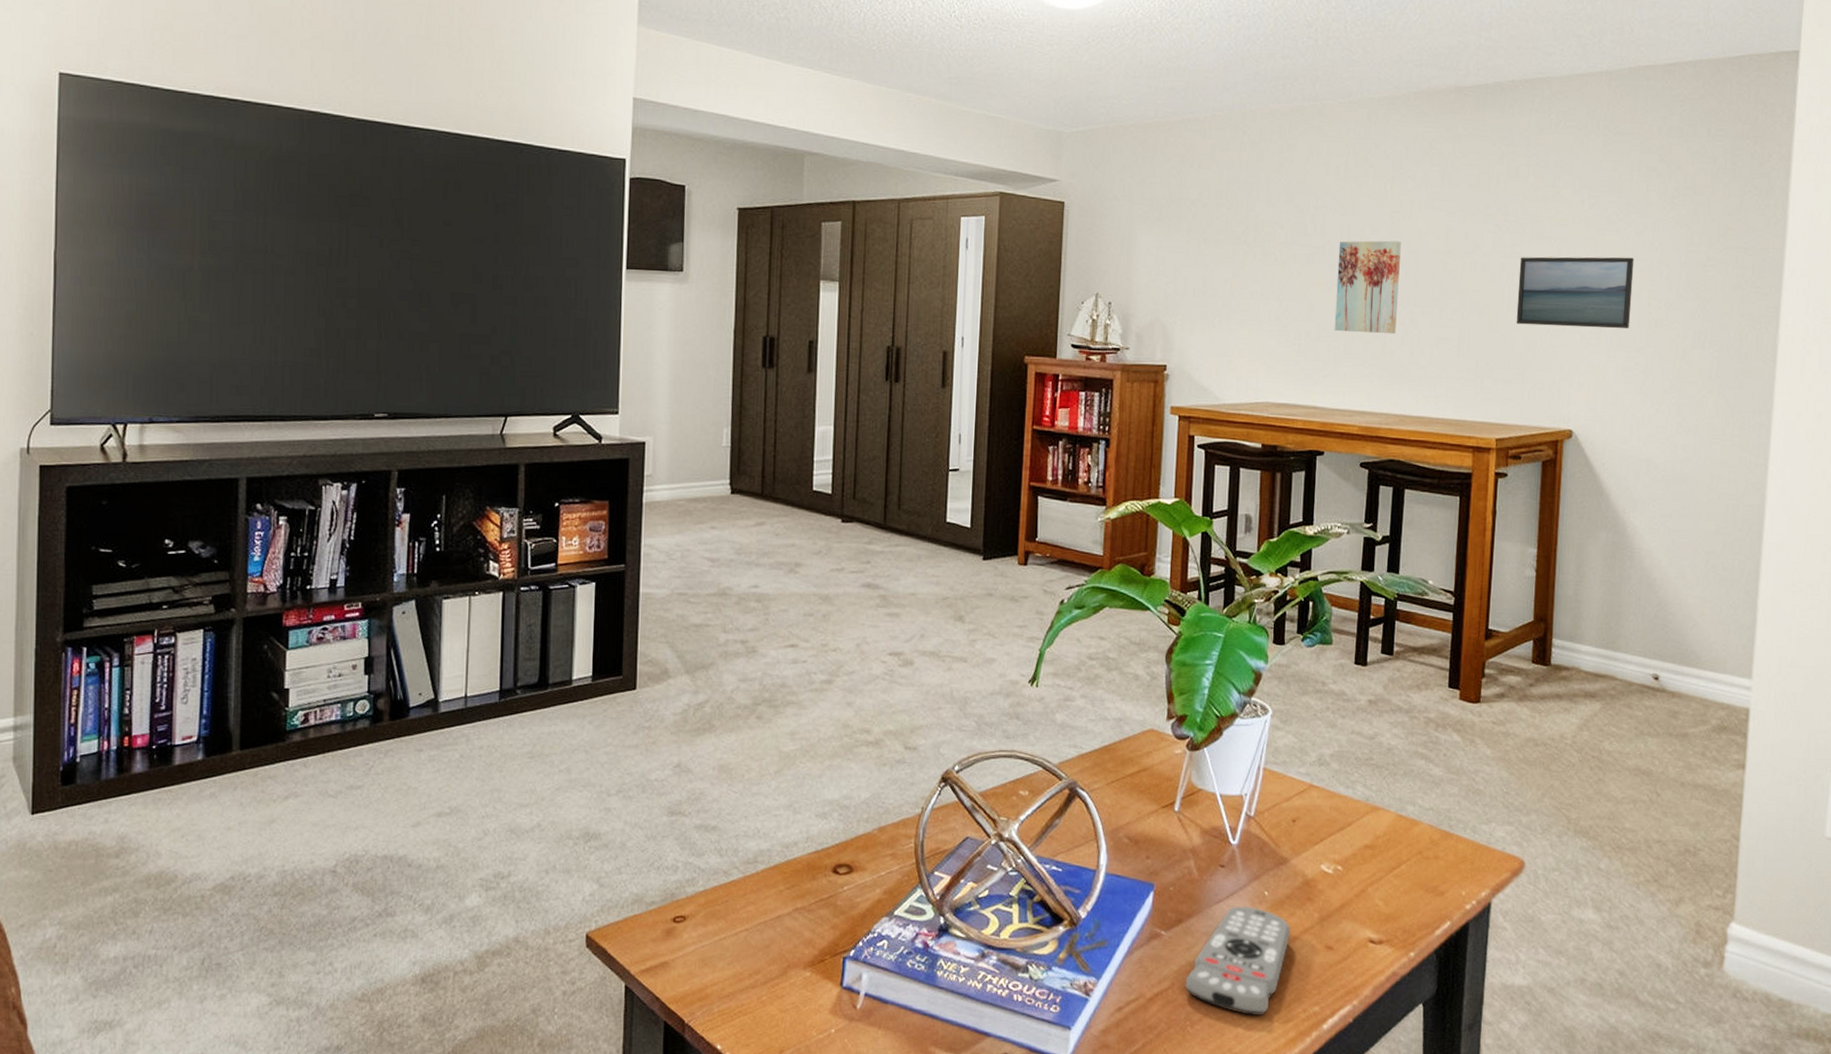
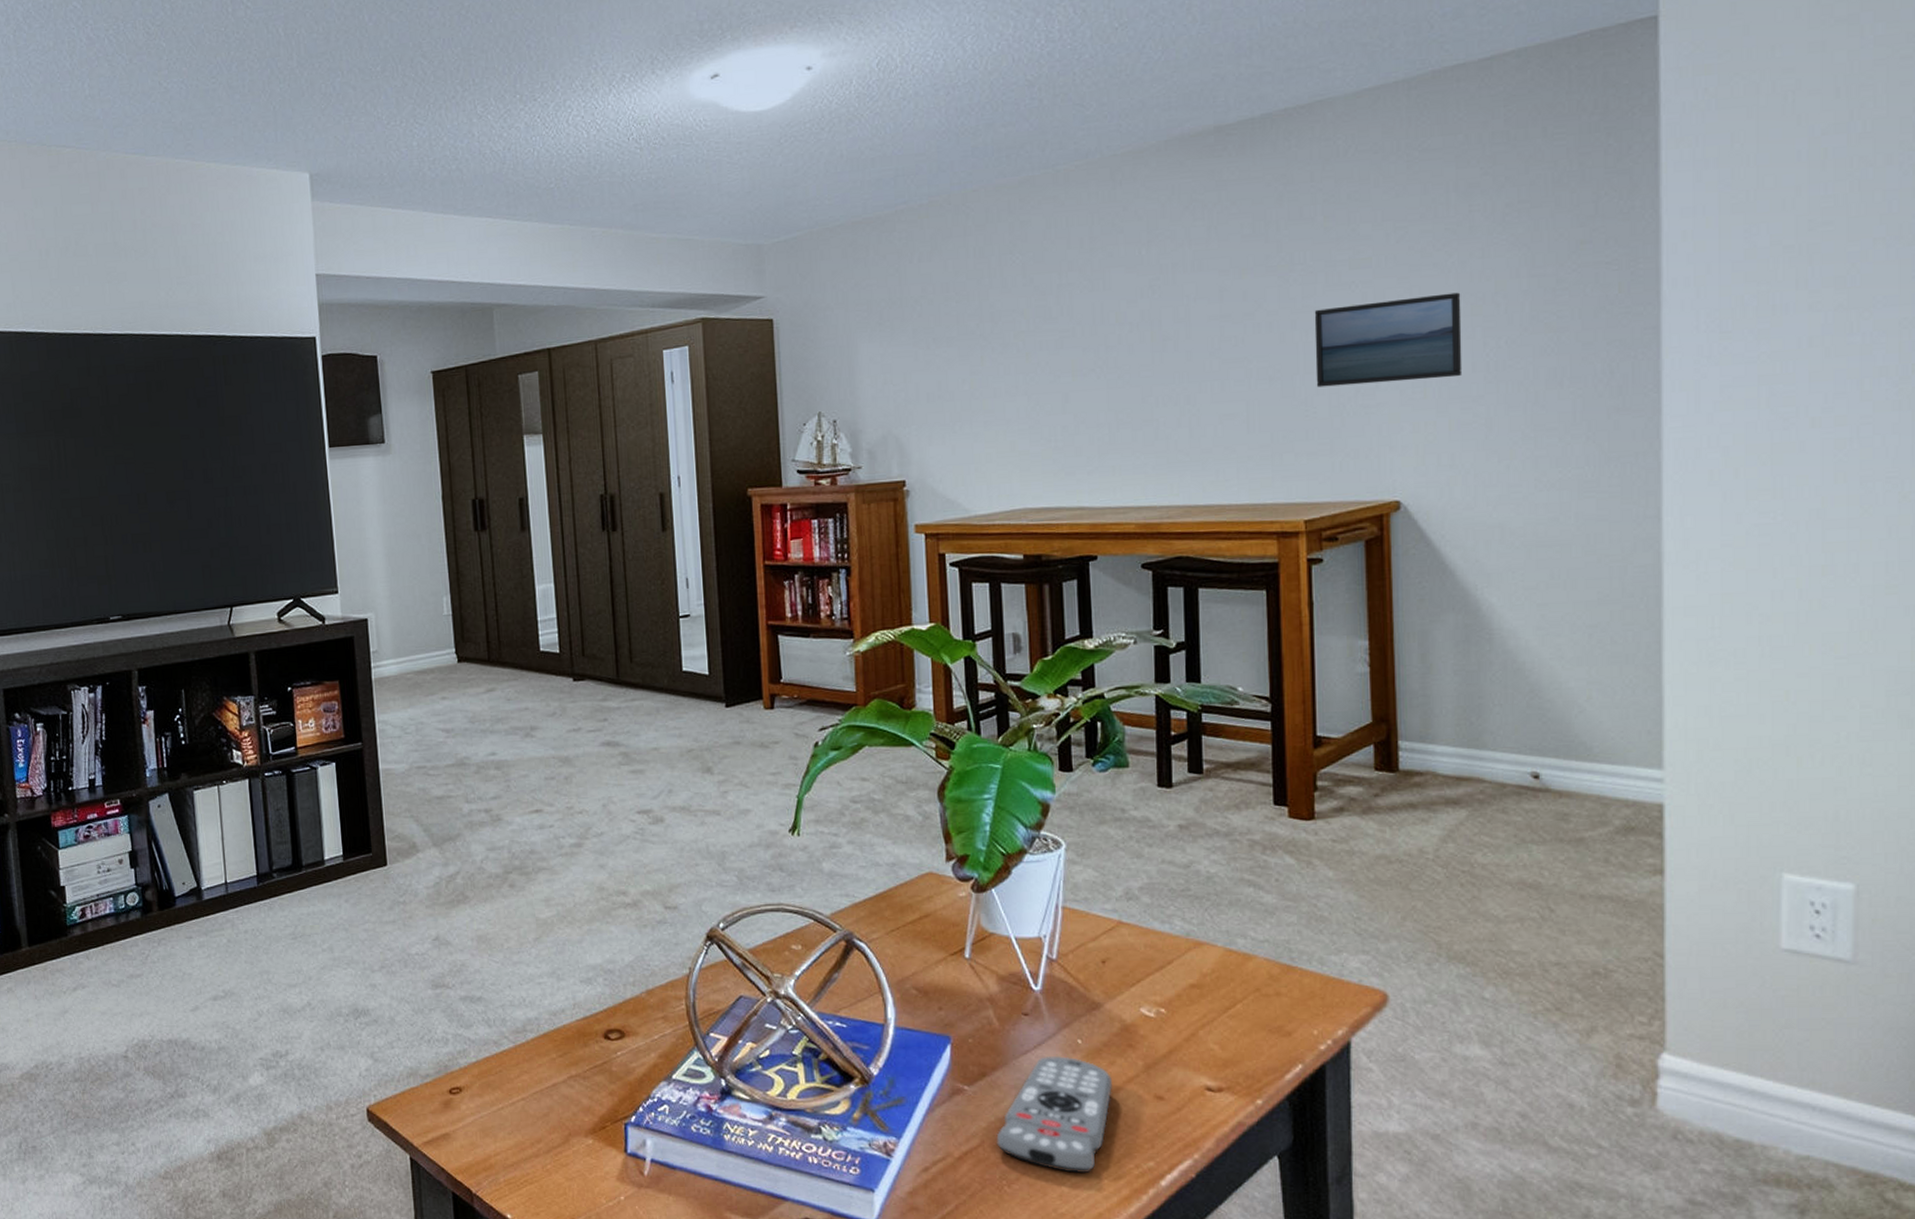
wall art: present [1334,240,1401,334] -> none [1091,311,1169,421]

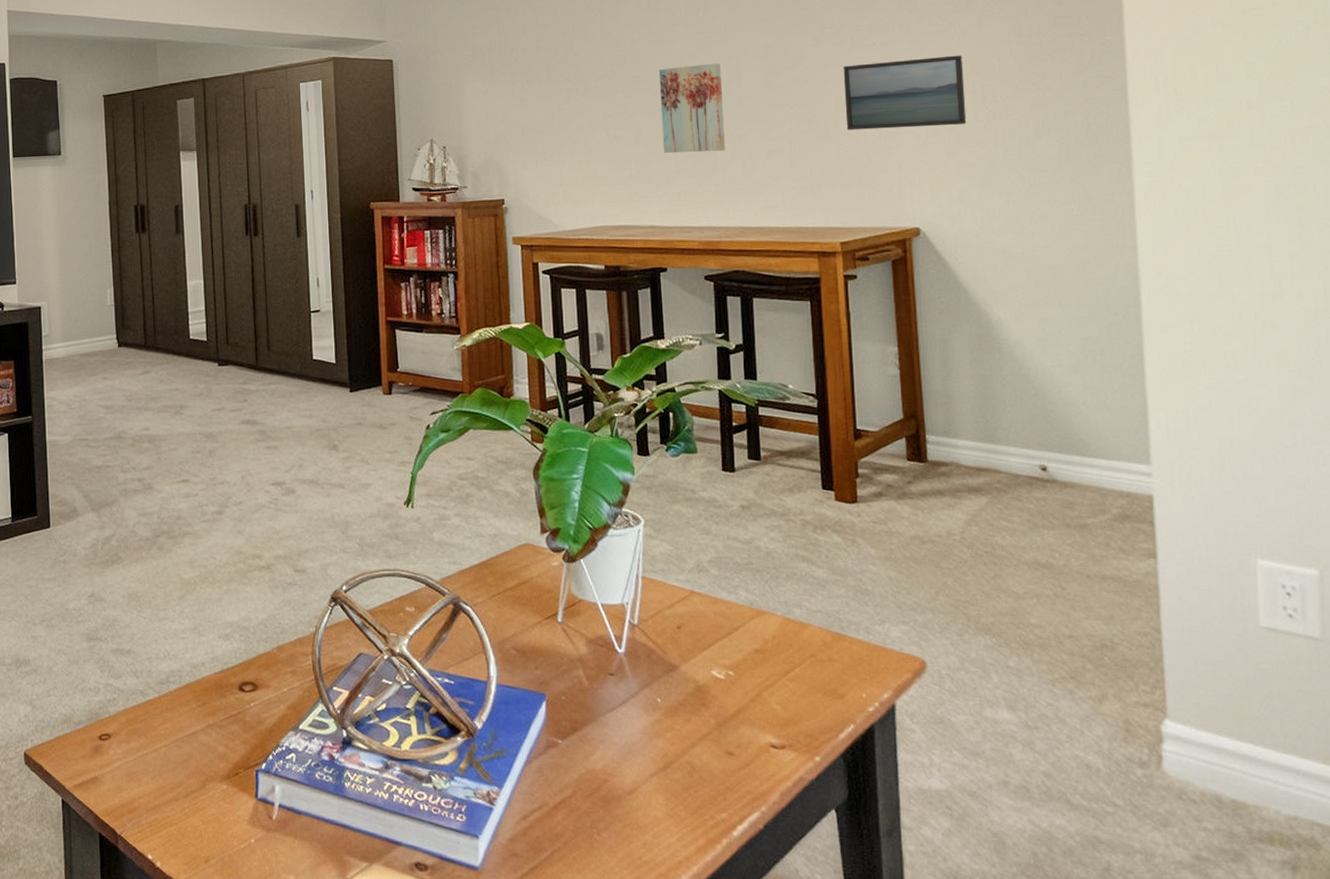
remote control: present [996,1055,1112,1174] -> none [587,713,689,824]
wall art: none [1091,311,1169,421] -> present [658,63,725,154]

